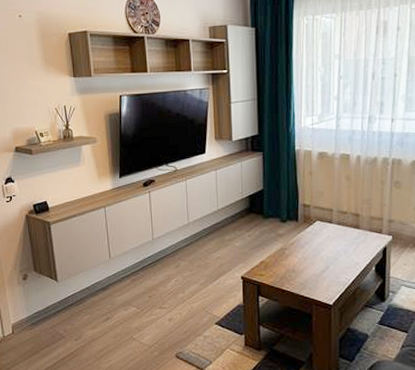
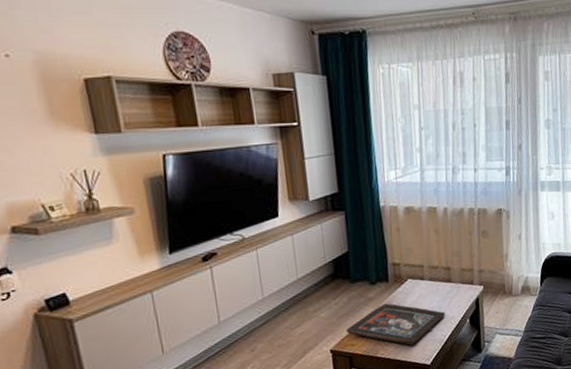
religious icon: none [256,241,351,283] -> present [345,303,445,345]

